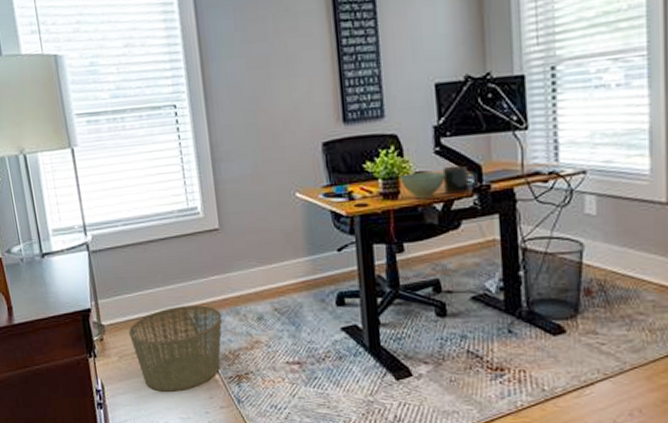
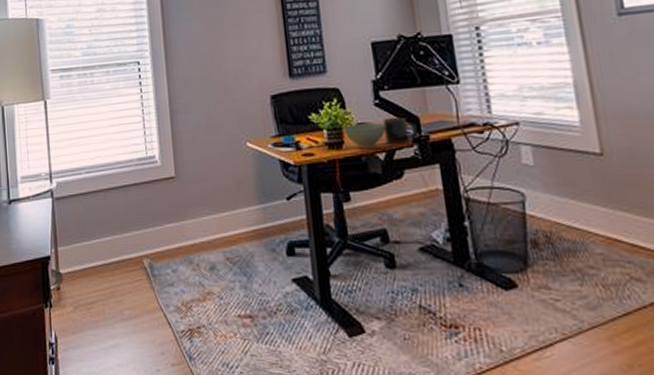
basket: present [129,305,223,392] -> none [85,253,176,346]

